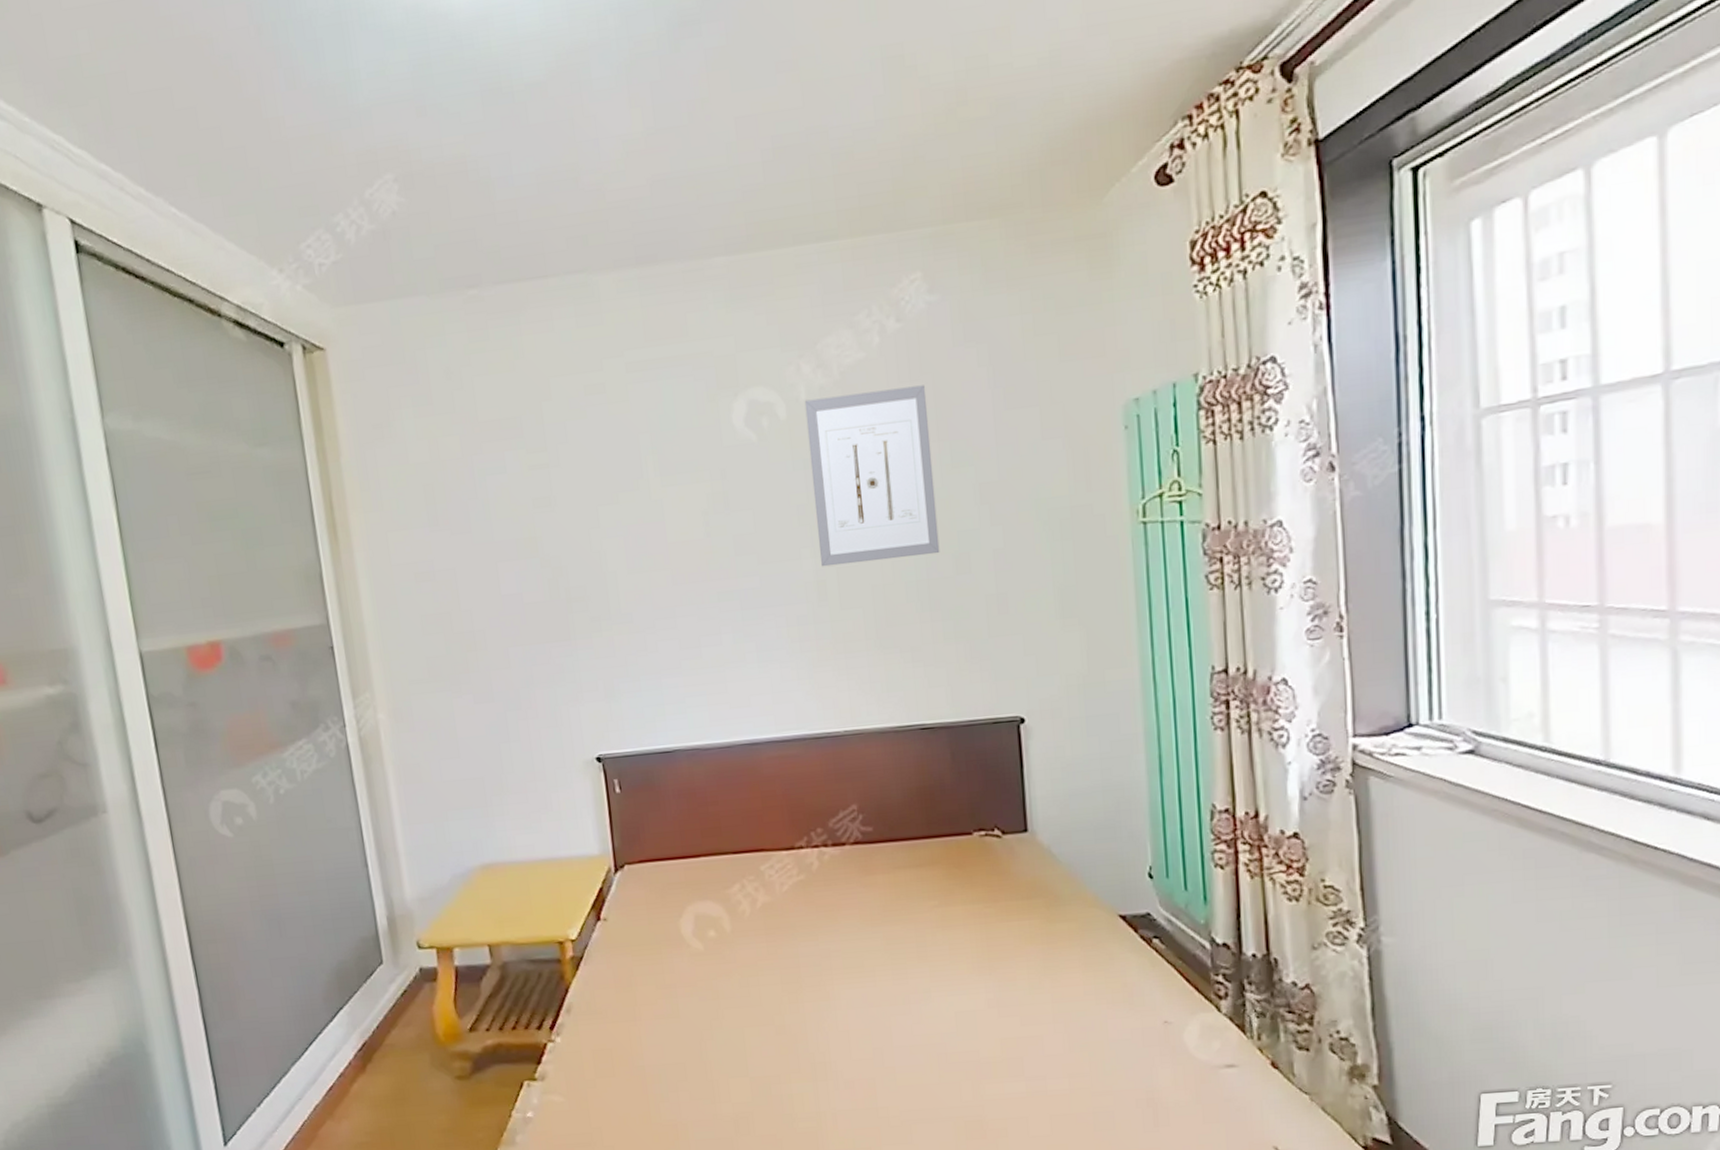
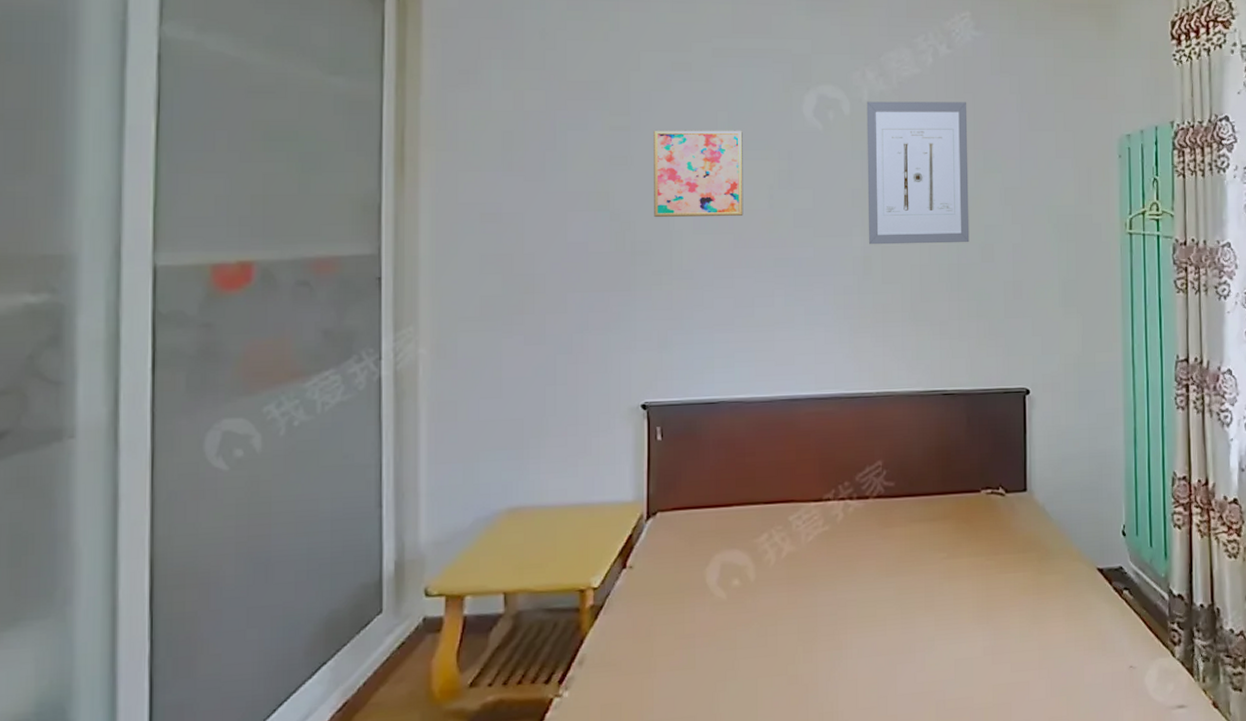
wall art: none [574,452,679,560] -> present [654,130,743,218]

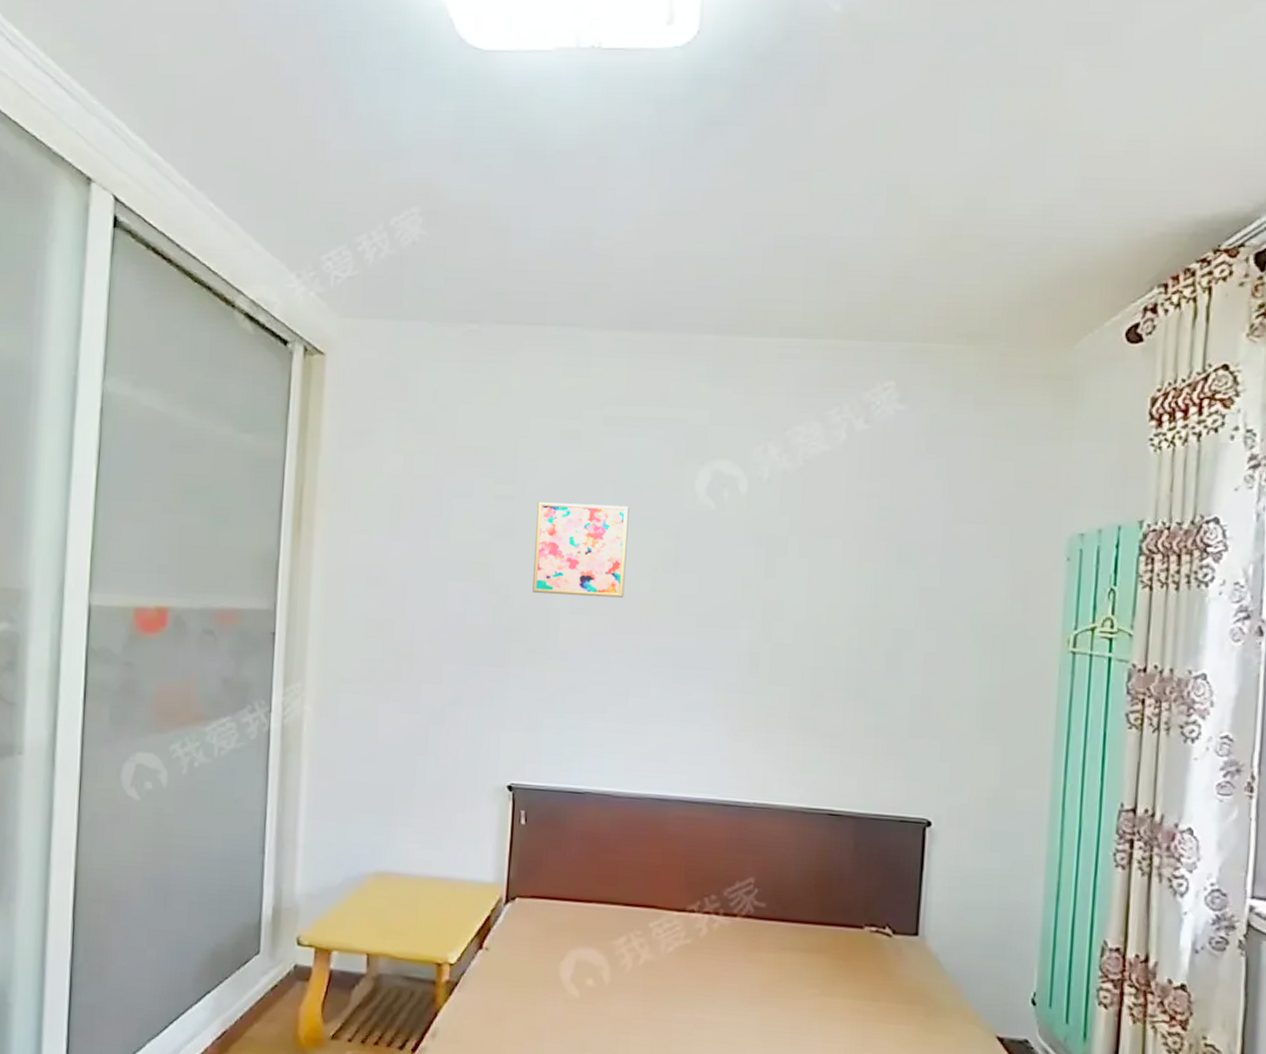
wall art: present [866,101,970,245] -> none [758,480,883,647]

